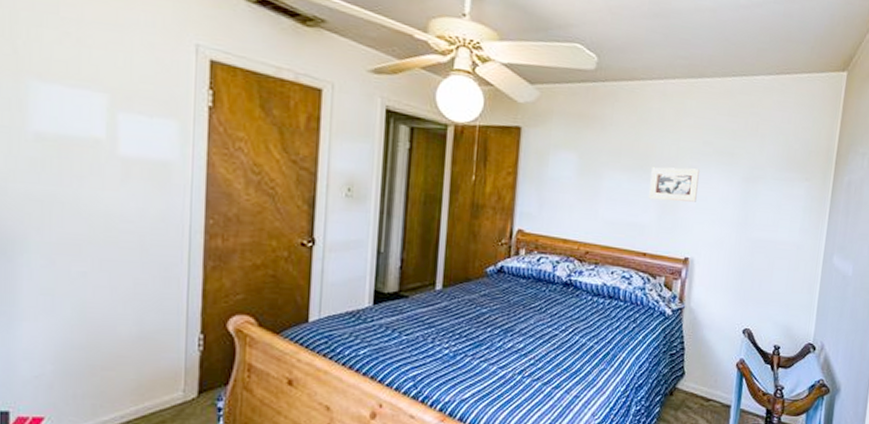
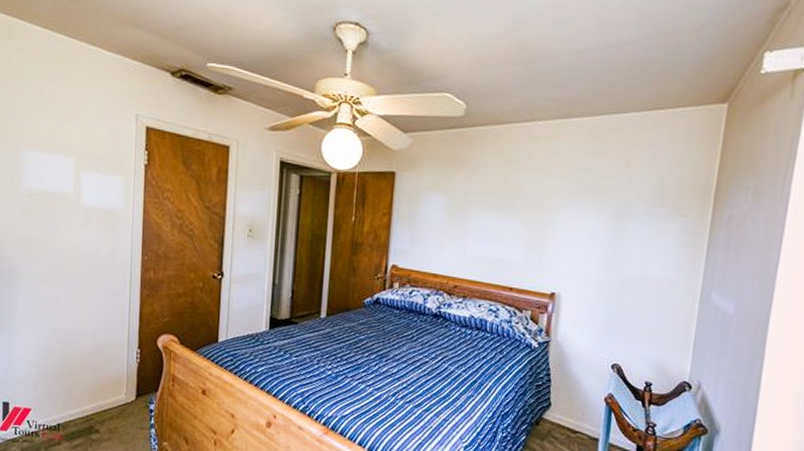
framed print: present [649,167,700,202] -> none [515,205,567,239]

